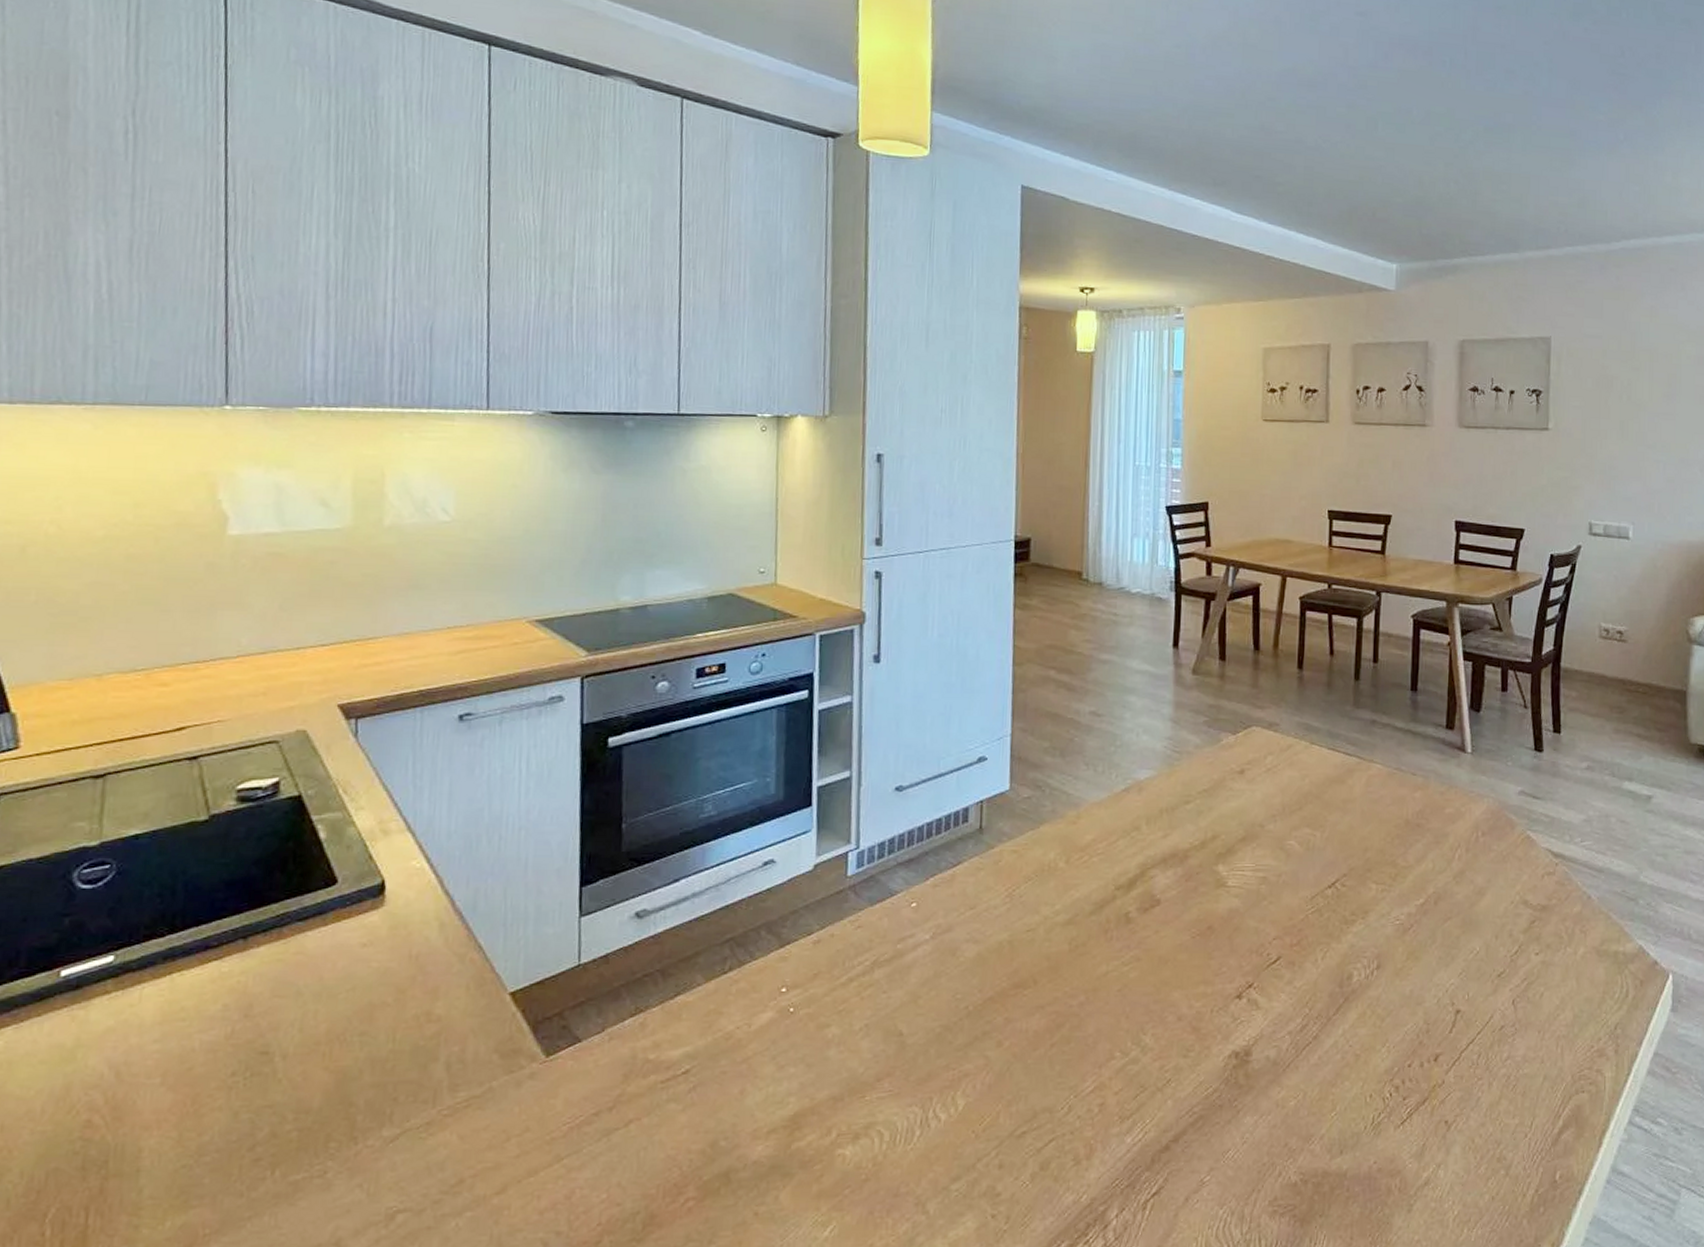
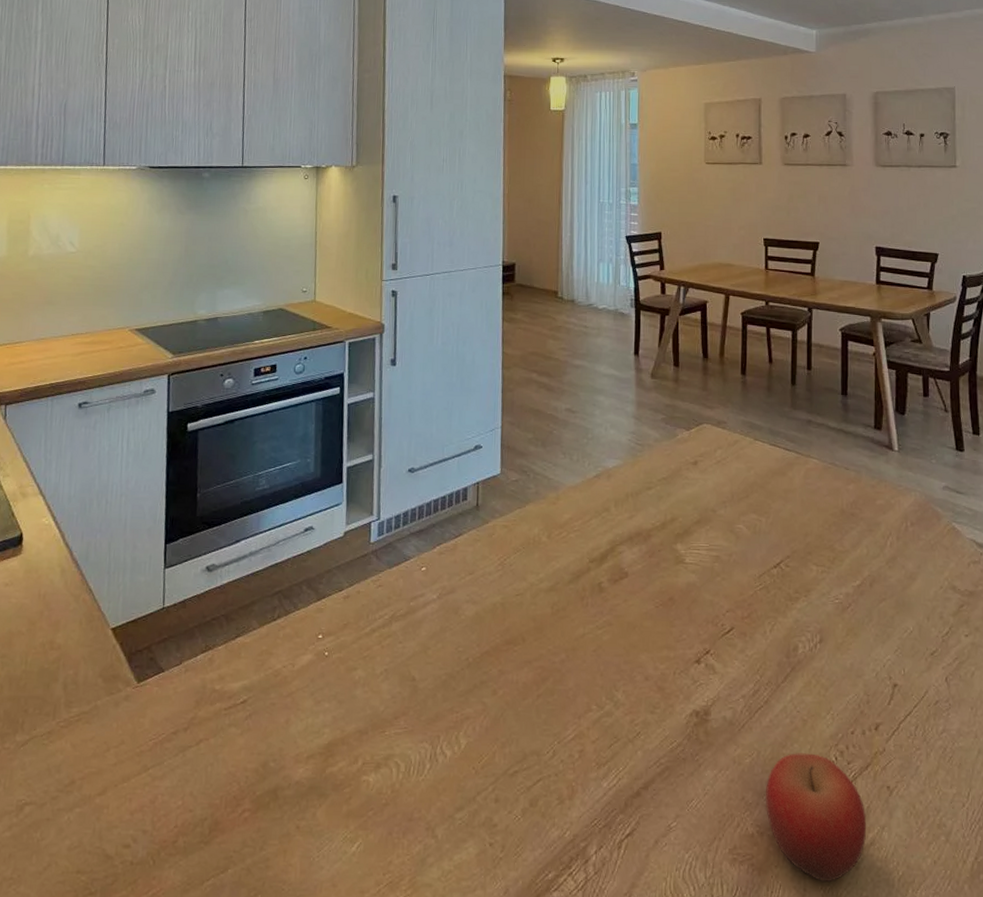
fruit: none [1311,1091,1422,1229] -> present [766,753,867,883]

